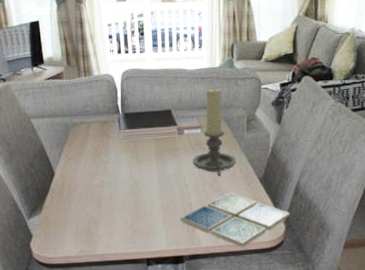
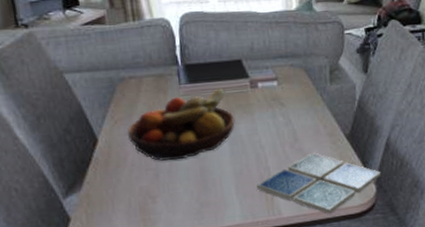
fruit bowl: none [77,133,164,193] -> present [127,88,235,161]
candle holder: present [192,87,237,176] -> none [268,33,320,135]

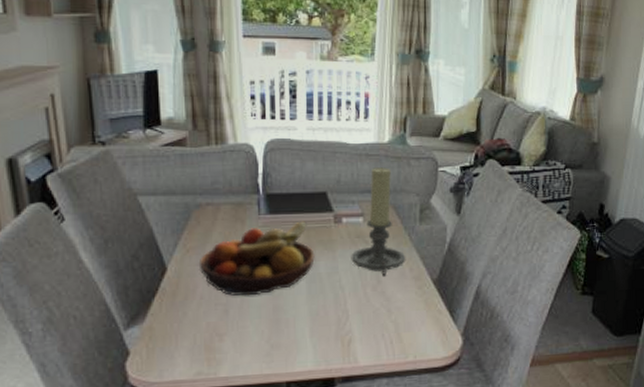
drink coaster: present [256,153,382,214] -> none [332,297,469,366]
candle holder: none [268,33,320,135] -> present [351,167,406,276]

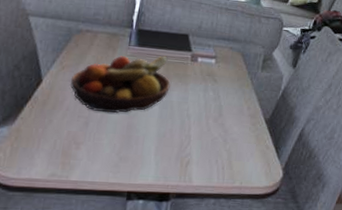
candle holder: present [351,167,406,276] -> none [200,20,246,111]

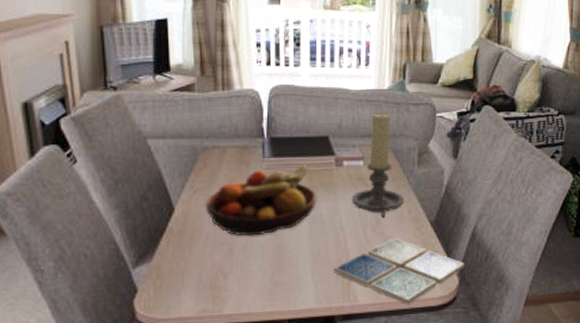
drink coaster: none [174,130,291,190] -> present [333,238,465,304]
candle holder: none [200,20,246,111] -> present [351,113,405,218]

